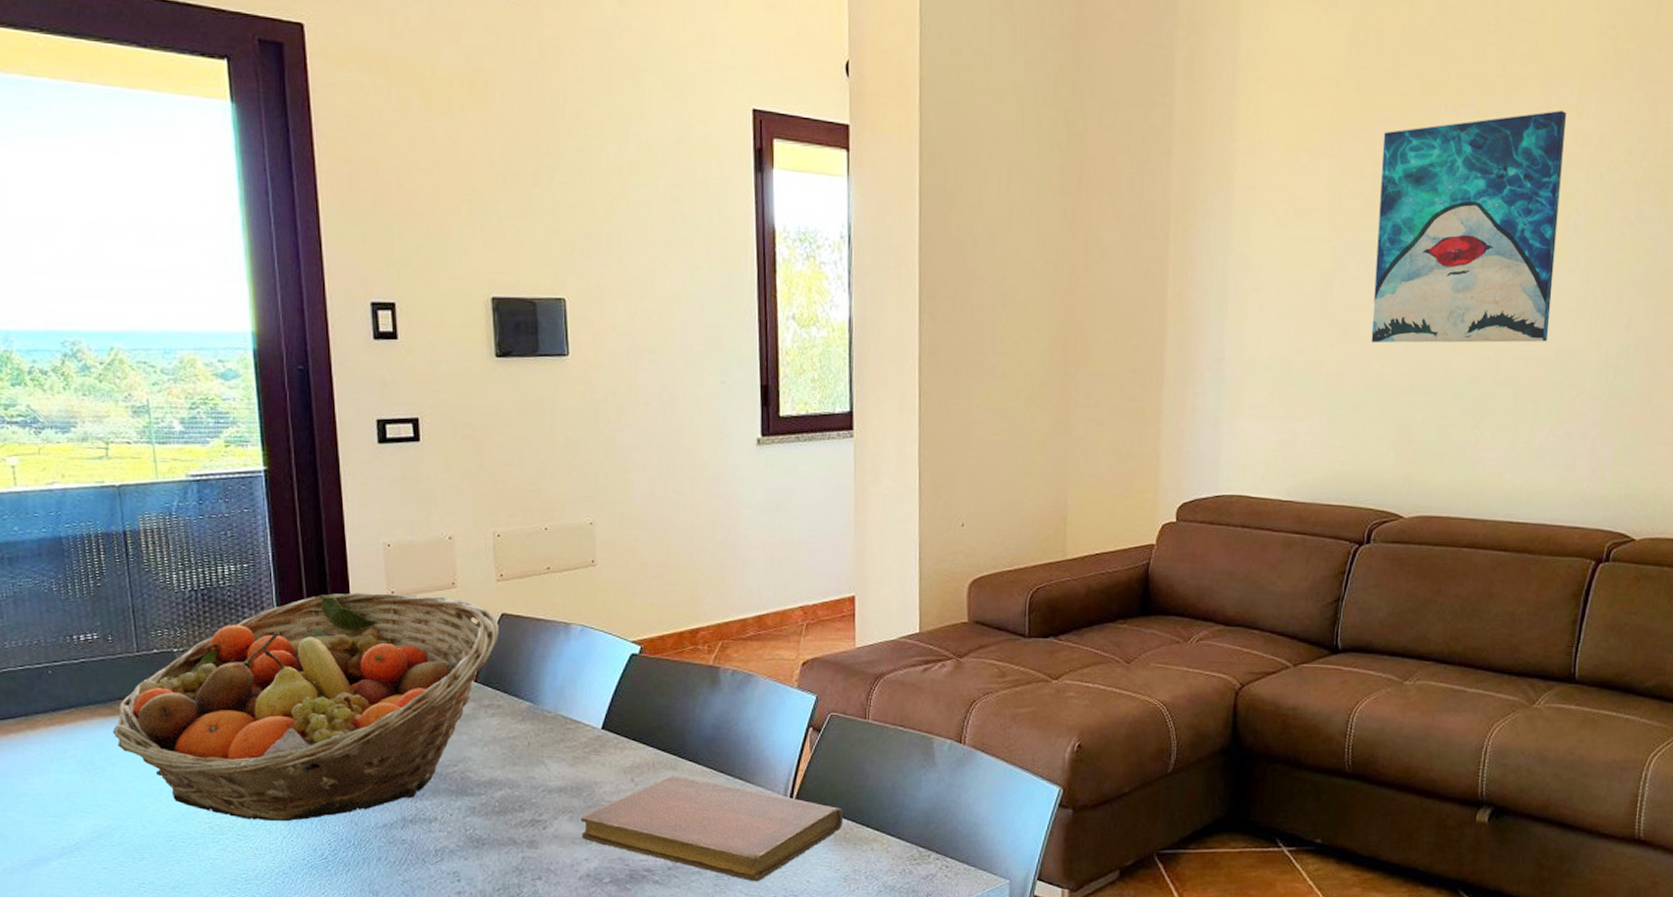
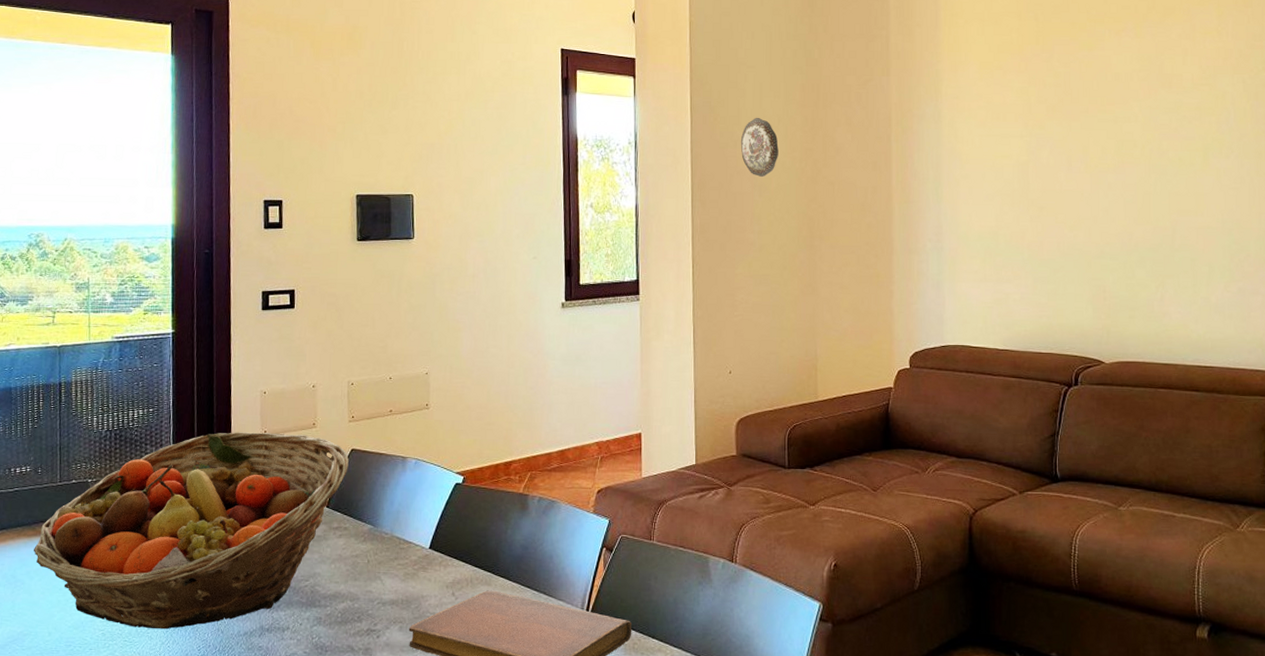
decorative plate: none [981,208,1029,286] -> present [740,118,779,178]
wall art: present [1371,111,1566,344] -> none [1060,32,1214,218]

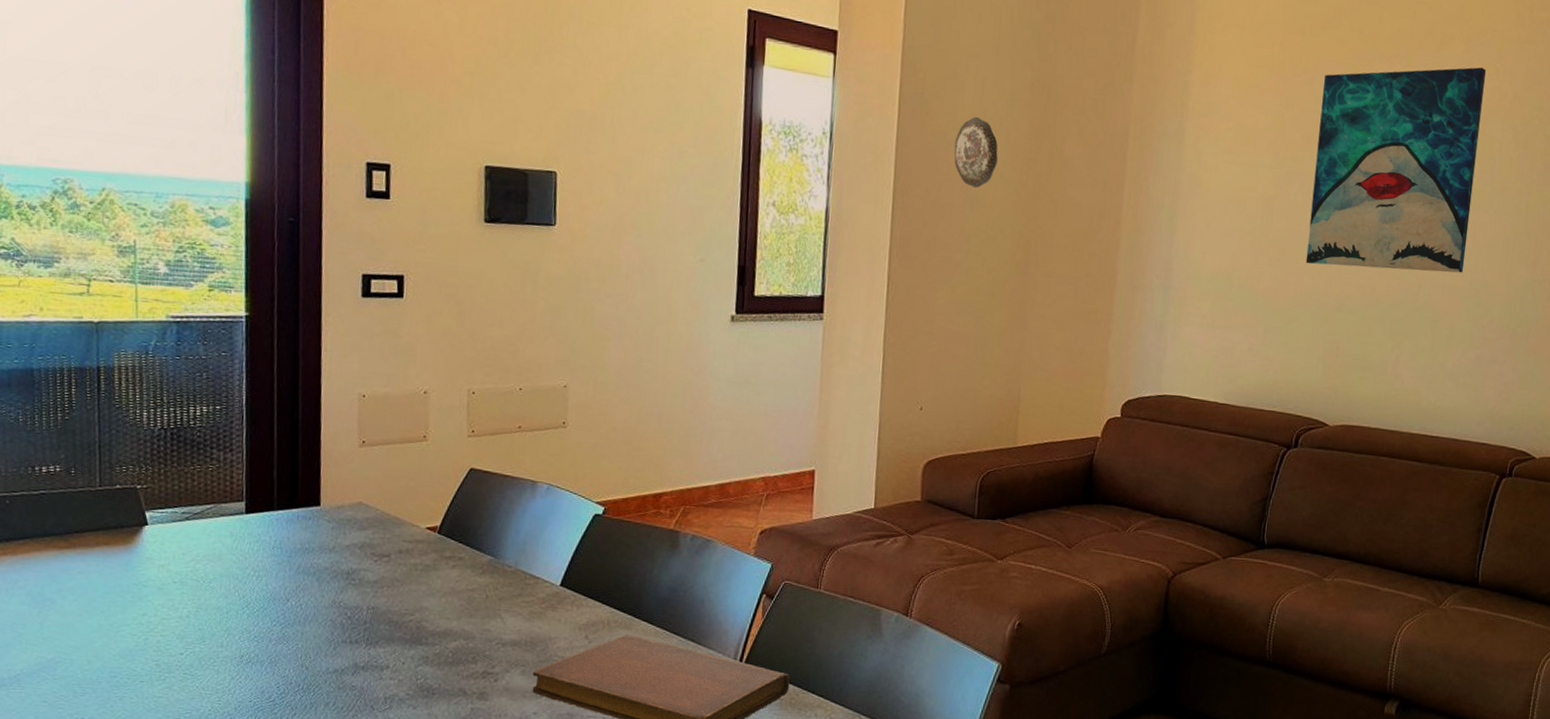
fruit basket: present [34,432,349,630] -> none [67,439,467,663]
wall art: none [1060,32,1214,218] -> present [1305,67,1486,273]

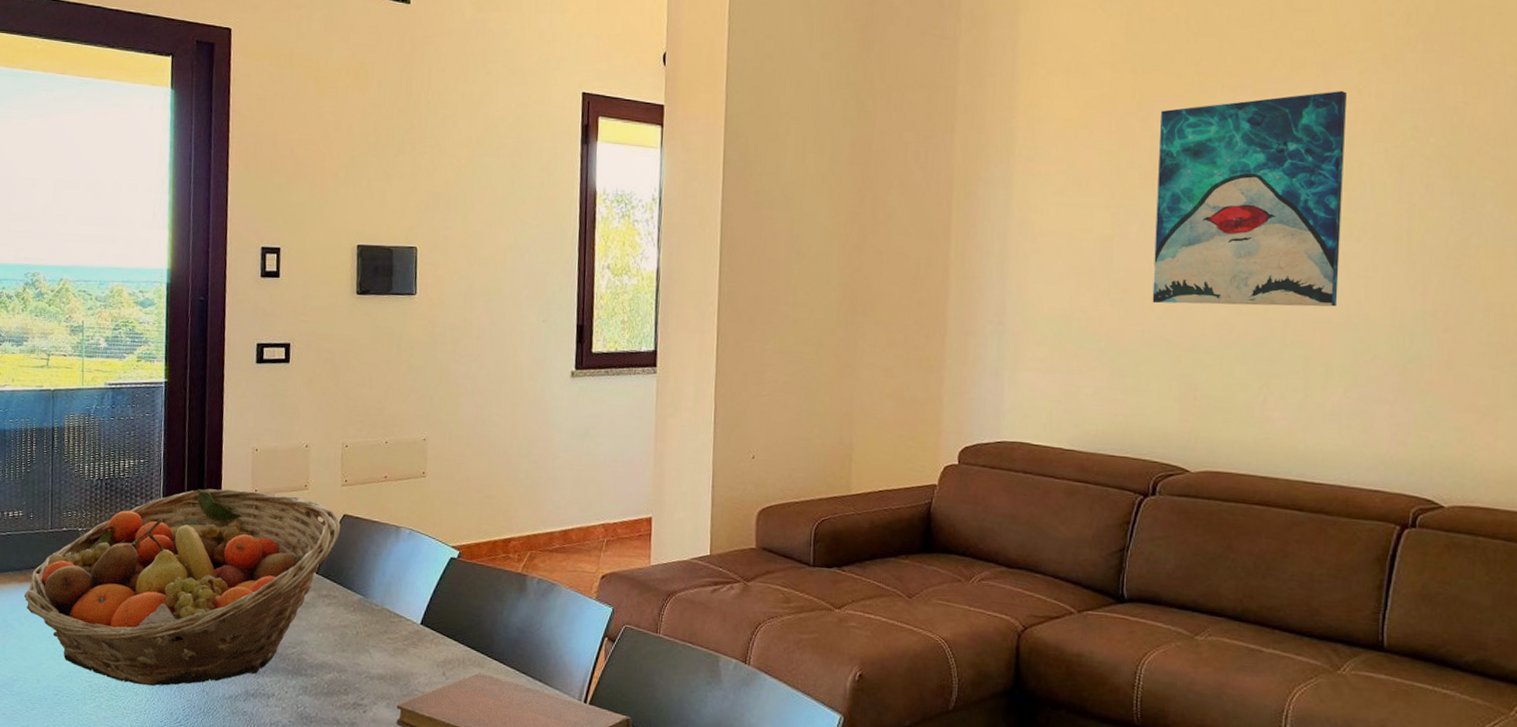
fruit basket: none [67,439,467,663] -> present [24,488,341,686]
decorative plate: present [954,117,998,189] -> none [777,176,821,243]

